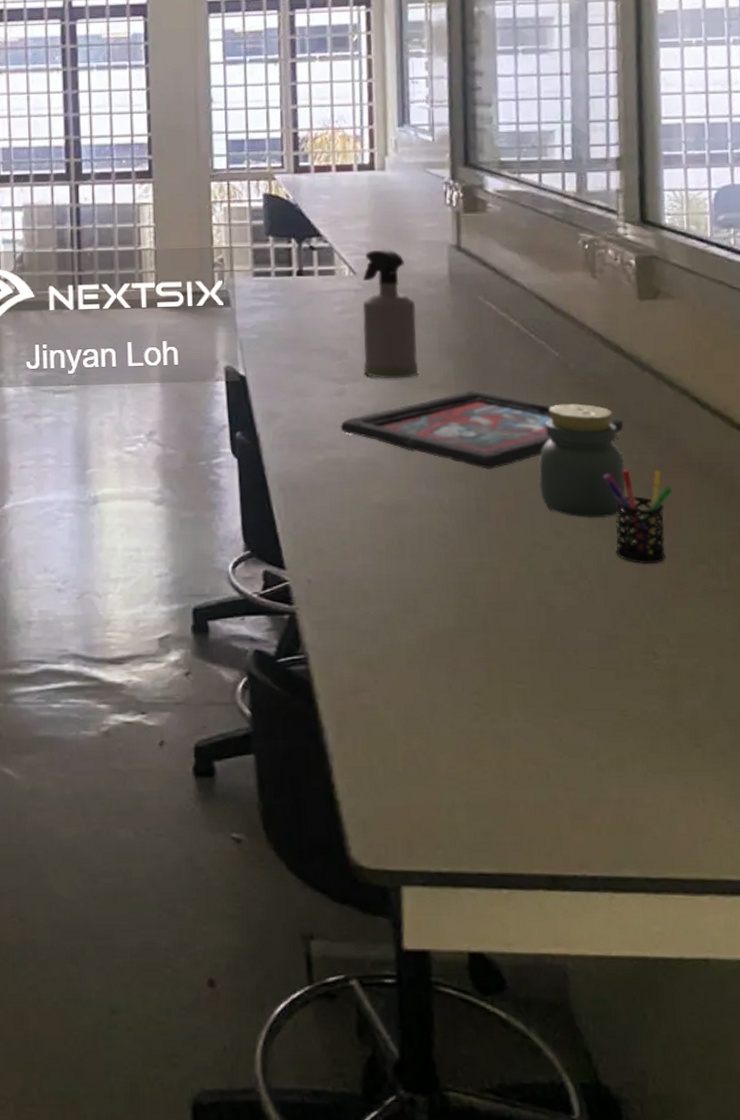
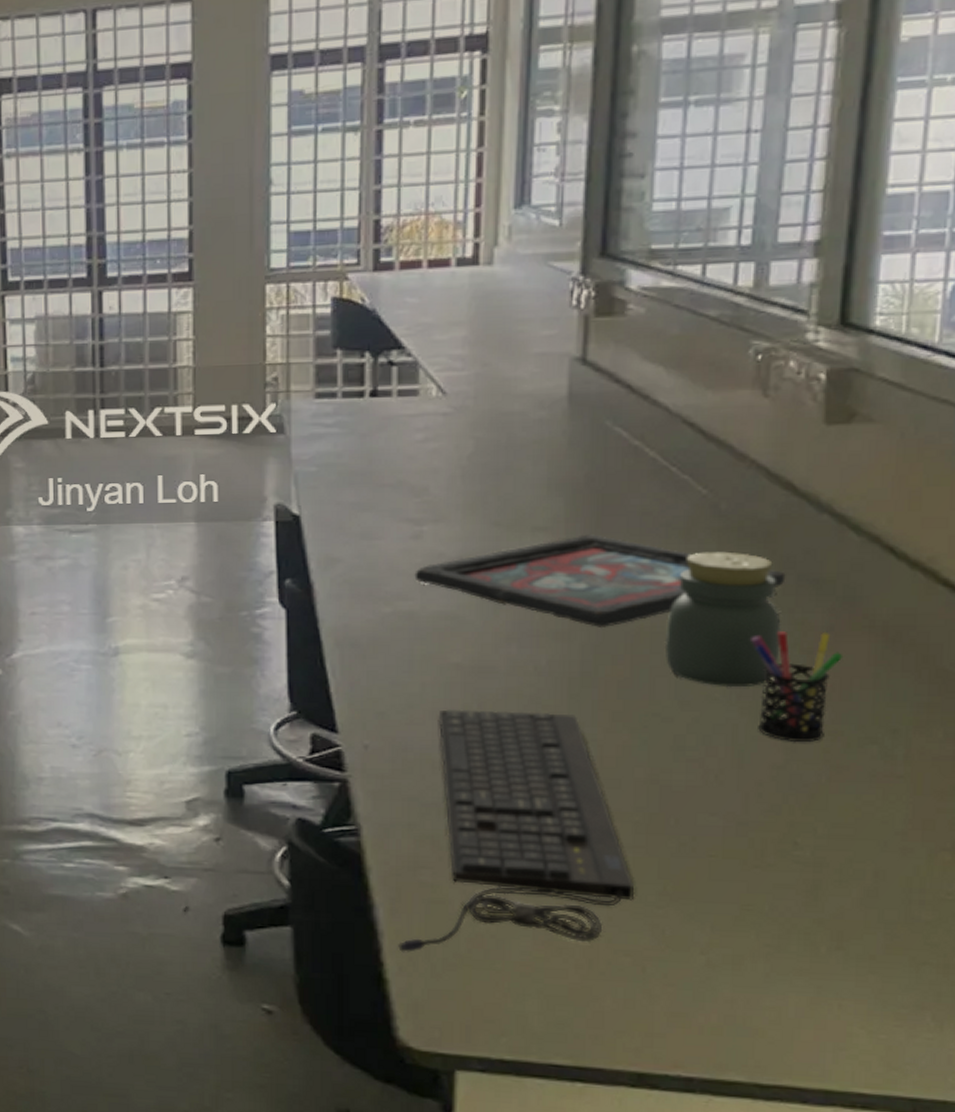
keyboard: none [346,544,535,774] -> present [398,709,635,953]
spray bottle: present [362,248,418,379] -> none [448,362,522,520]

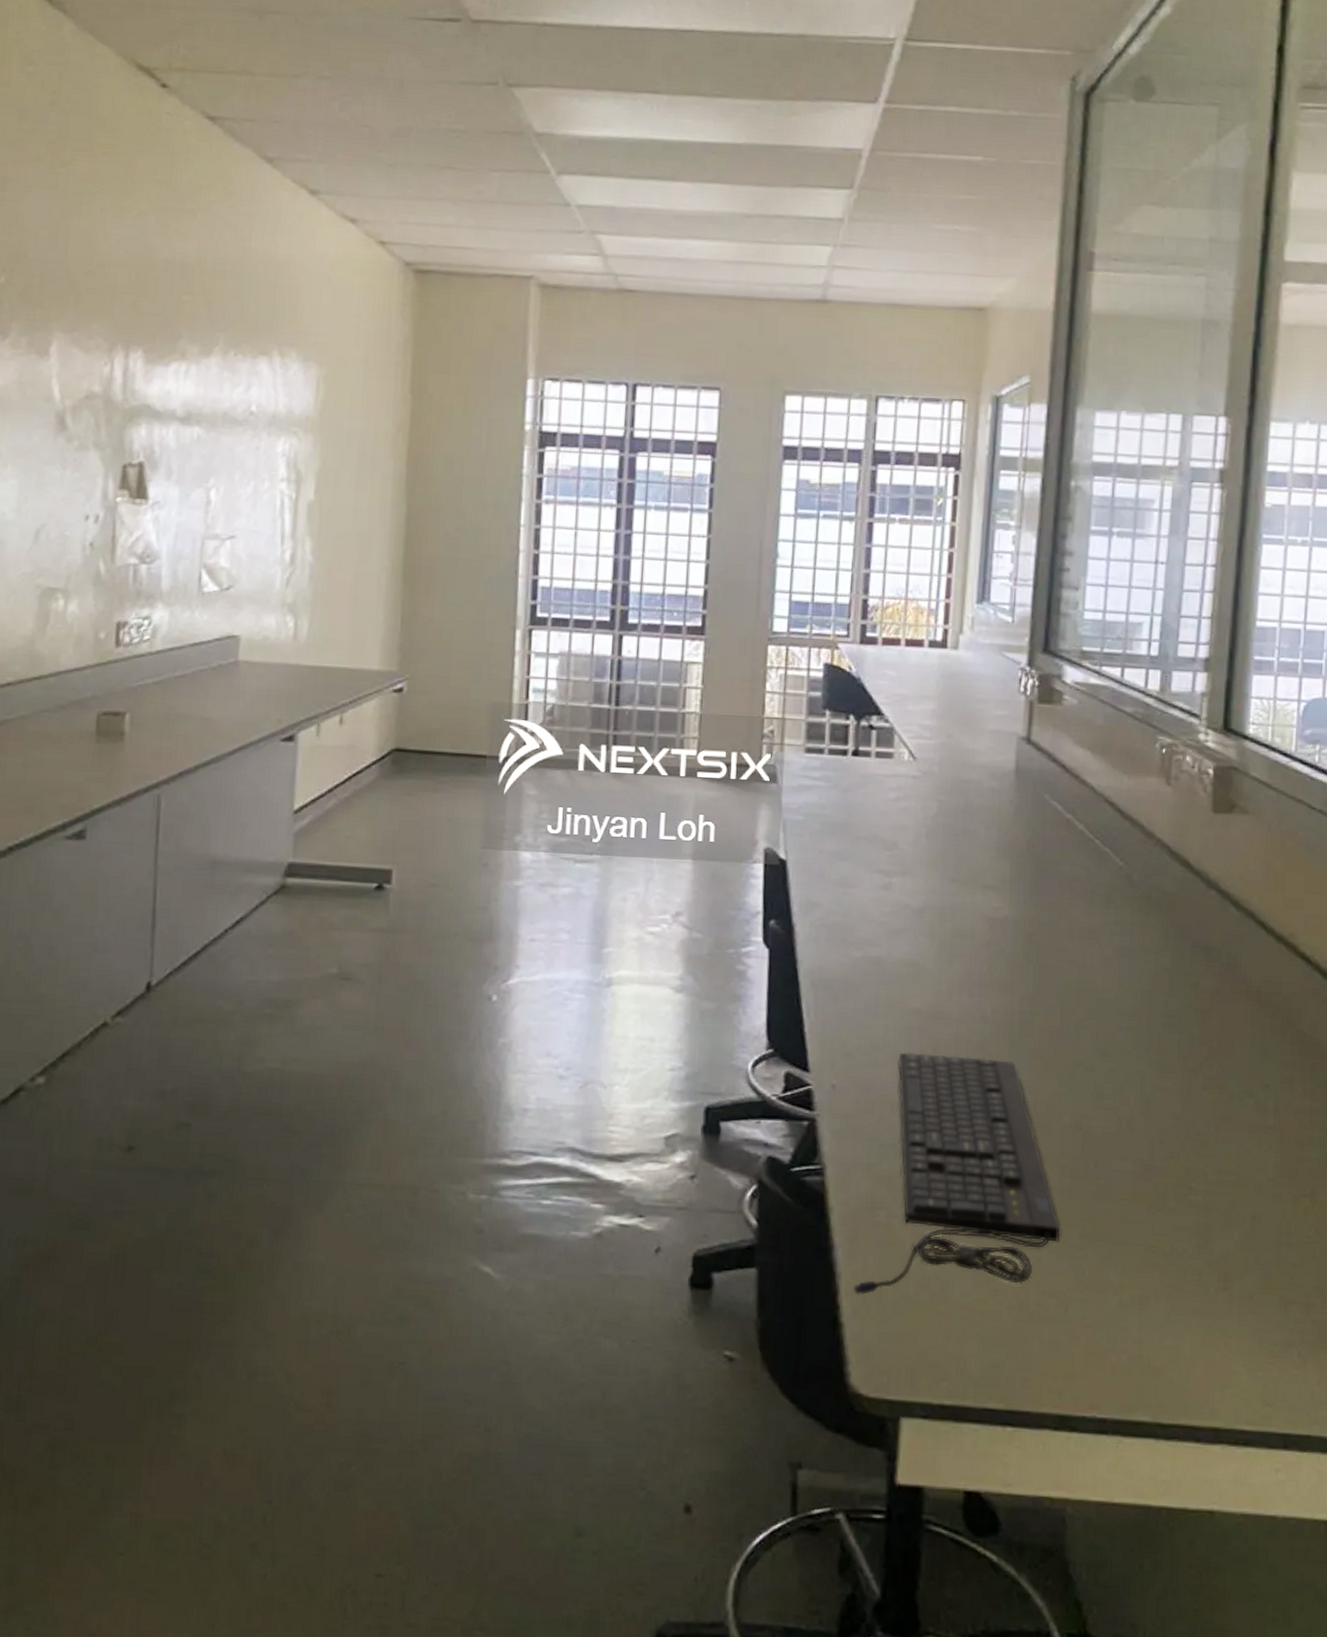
picture frame: present [414,534,786,627] -> none [883,895,1183,981]
jar: present [664,551,781,688] -> none [1088,917,1180,1042]
pen holder: present [751,631,844,743] -> none [1156,992,1227,1094]

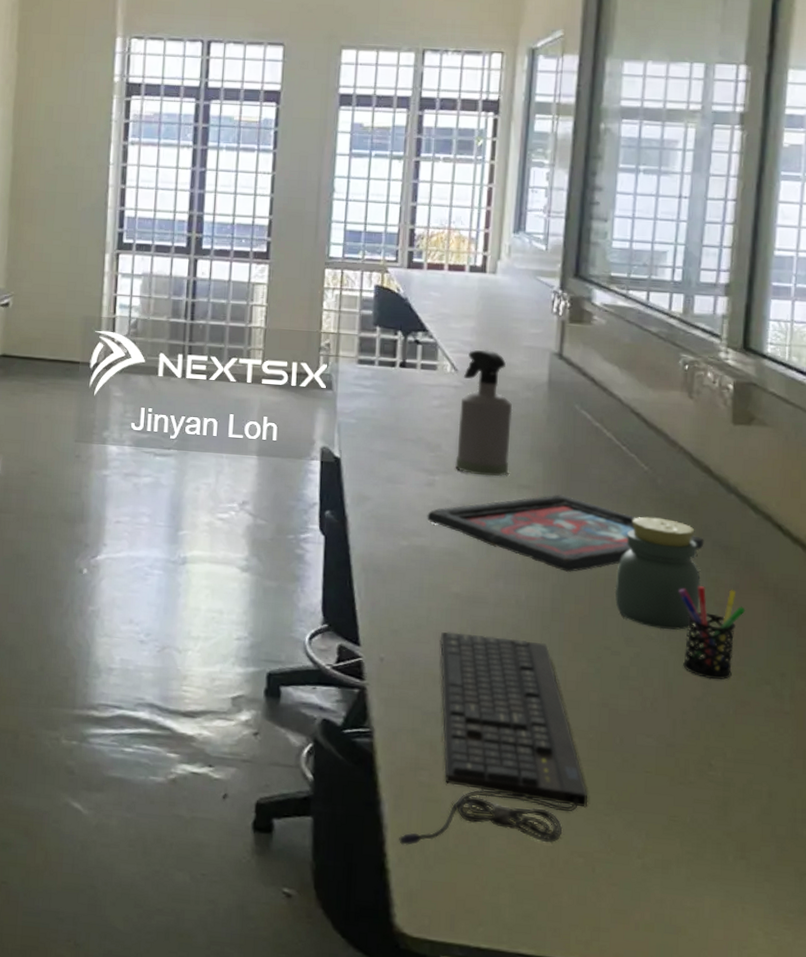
picture frame: none [883,895,1183,981] -> present [427,494,704,572]
spray bottle: none [914,733,977,877] -> present [455,349,513,477]
jar: none [1088,917,1180,1042] -> present [614,516,701,630]
pen holder: none [1156,992,1227,1094] -> present [678,586,746,680]

